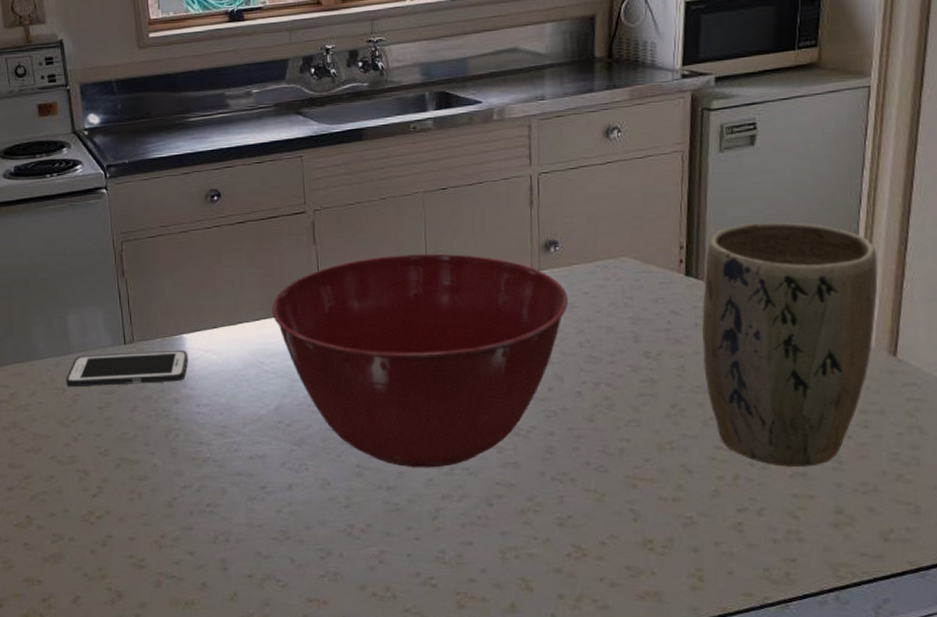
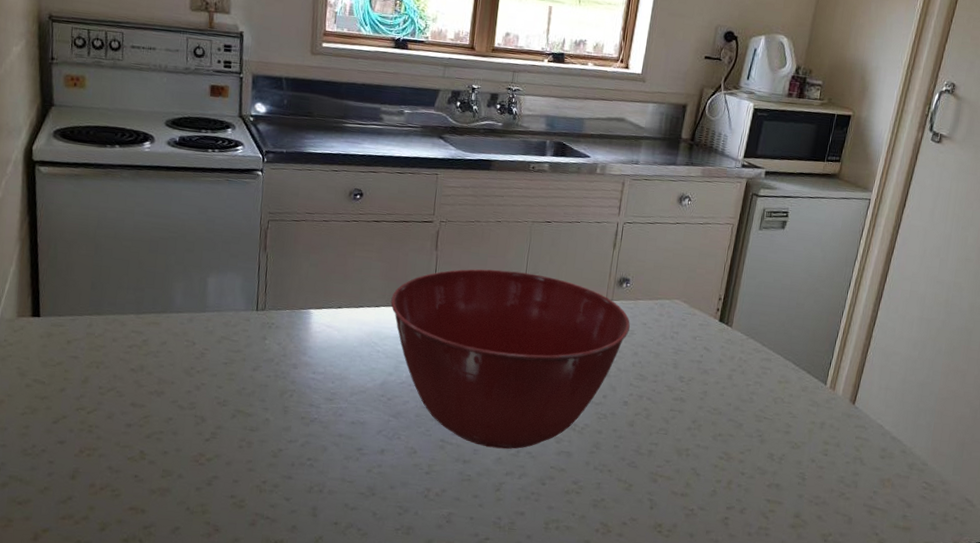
cell phone: present [66,351,189,387] -> none [197,315,313,350]
plant pot: present [702,221,878,467] -> none [720,288,855,480]

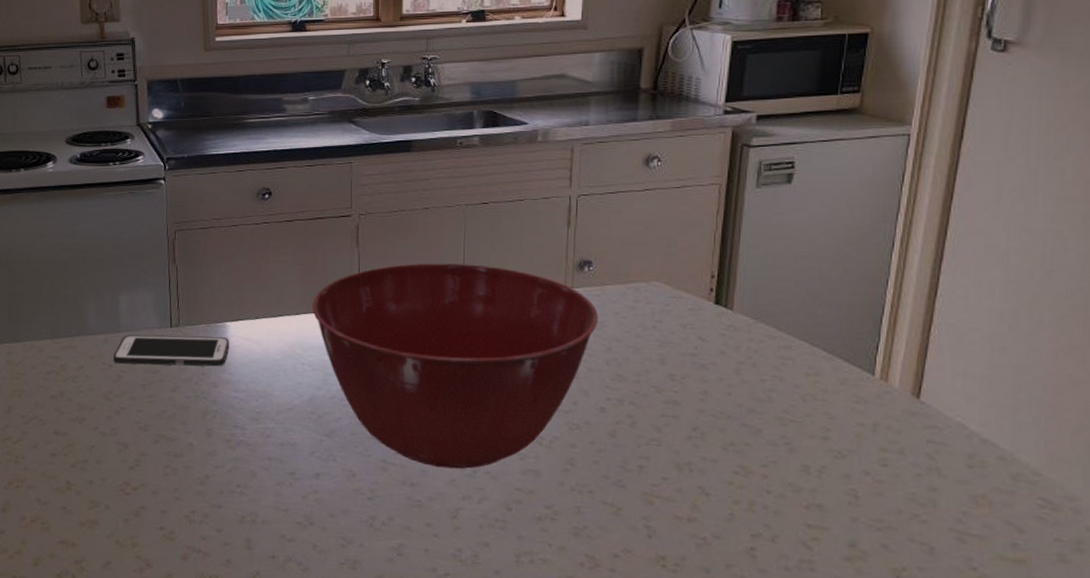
cell phone: none [197,315,313,350] -> present [113,335,230,367]

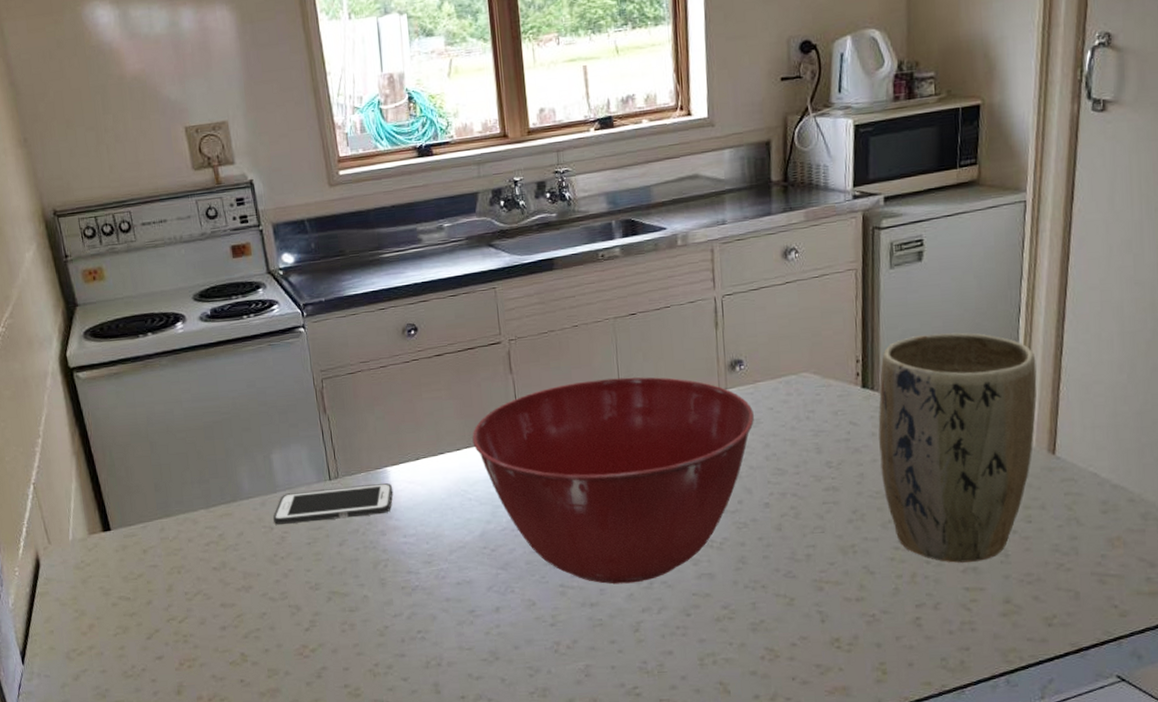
plant pot: none [727,258,907,499] -> present [878,332,1037,563]

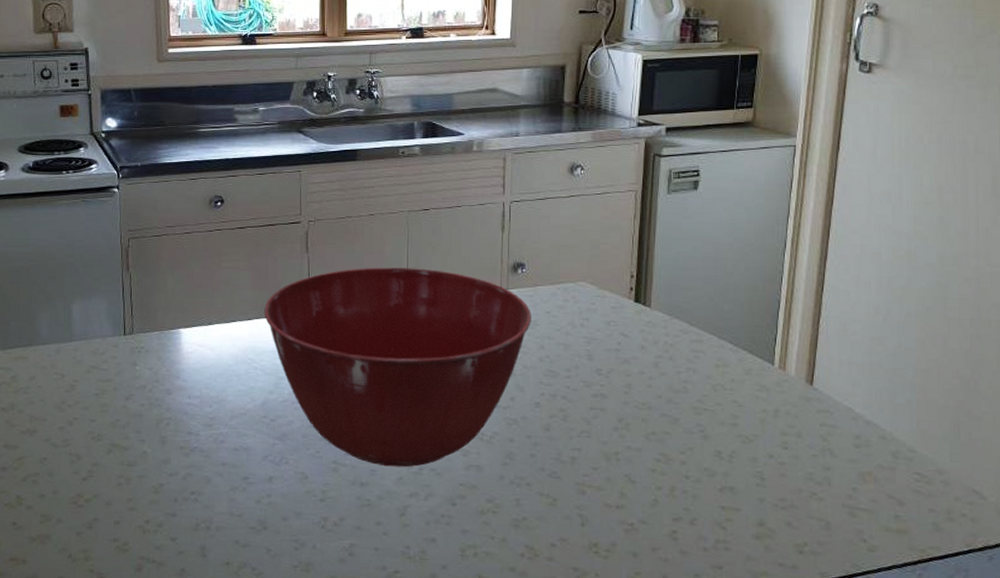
cell phone: present [273,483,393,525] -> none [66,343,184,374]
plant pot: present [878,332,1037,563] -> none [648,258,799,482]

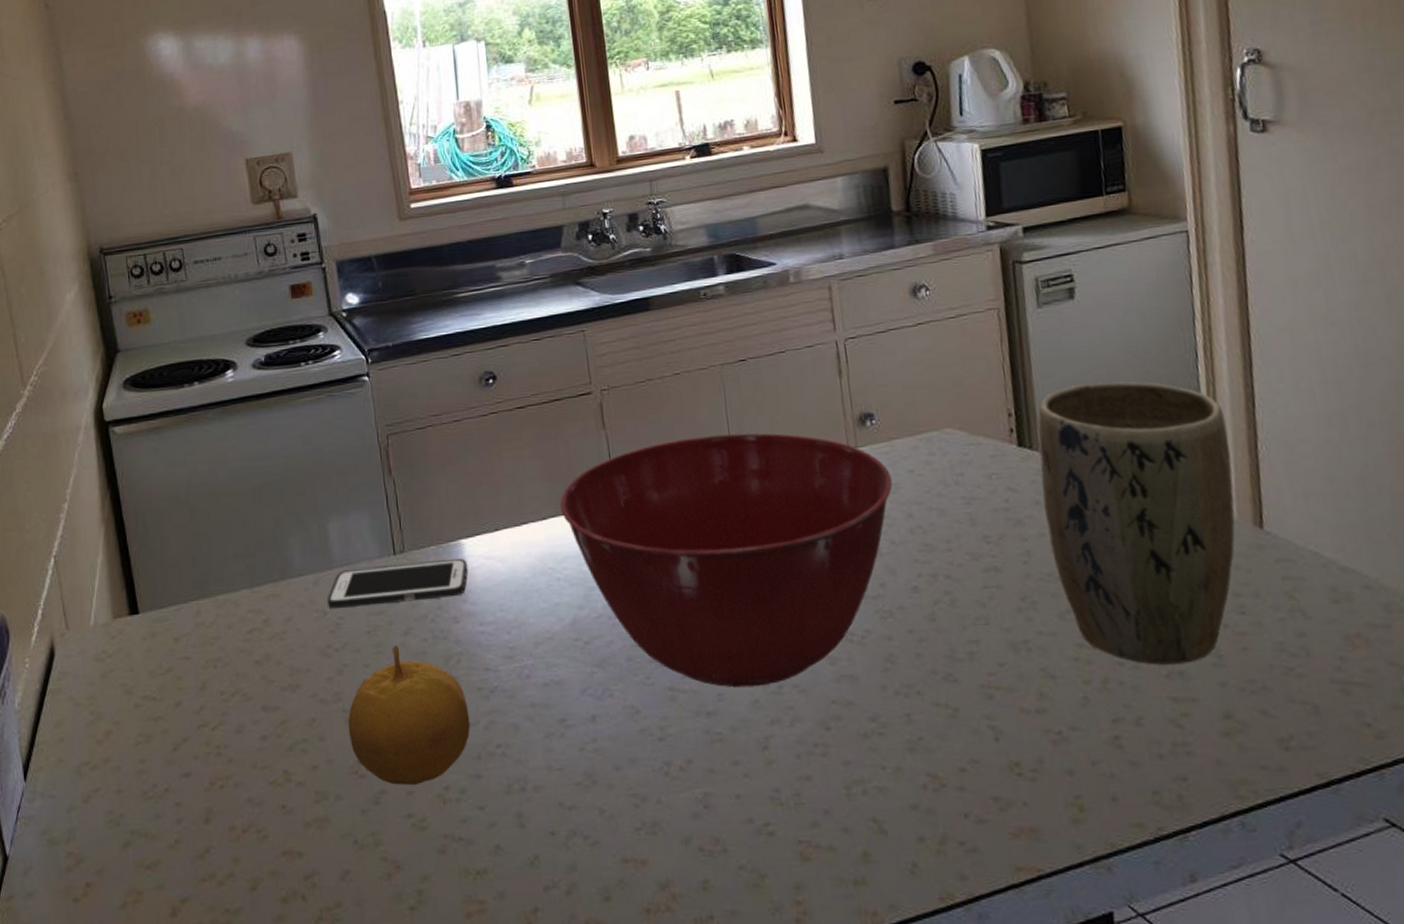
cell phone: none [66,343,184,374] -> present [327,559,468,608]
fruit: none [72,406,172,517] -> present [347,644,471,786]
plant pot: none [648,258,799,482] -> present [1038,381,1235,665]

